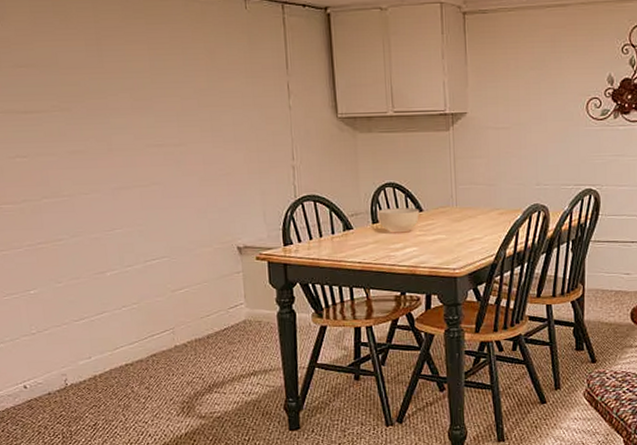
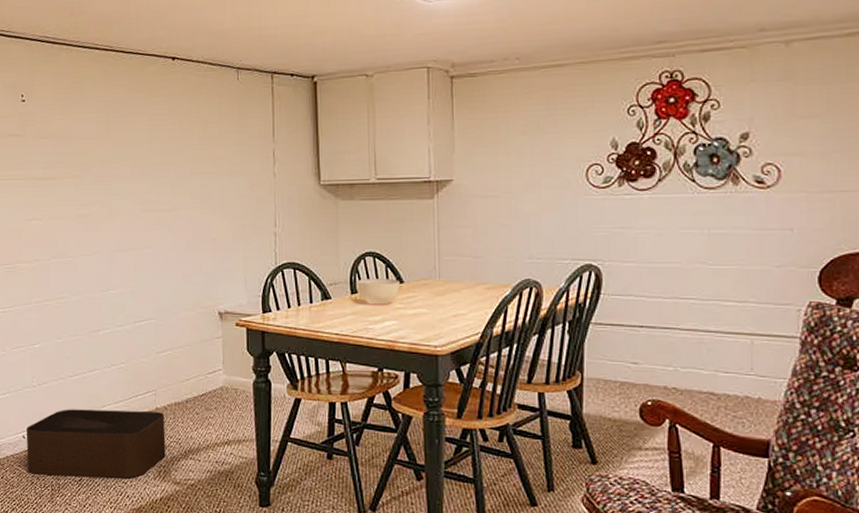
storage bin: none [28,350,189,424] -> present [26,409,166,479]

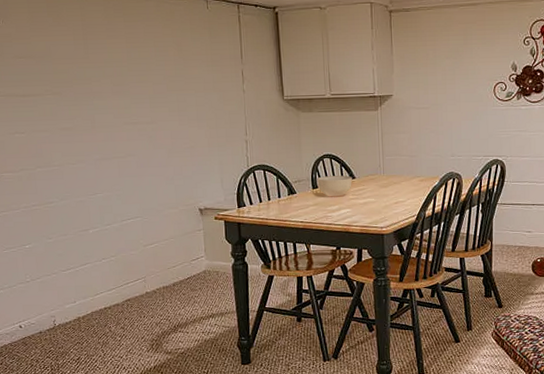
storage bin: present [26,409,166,479] -> none [23,295,157,358]

